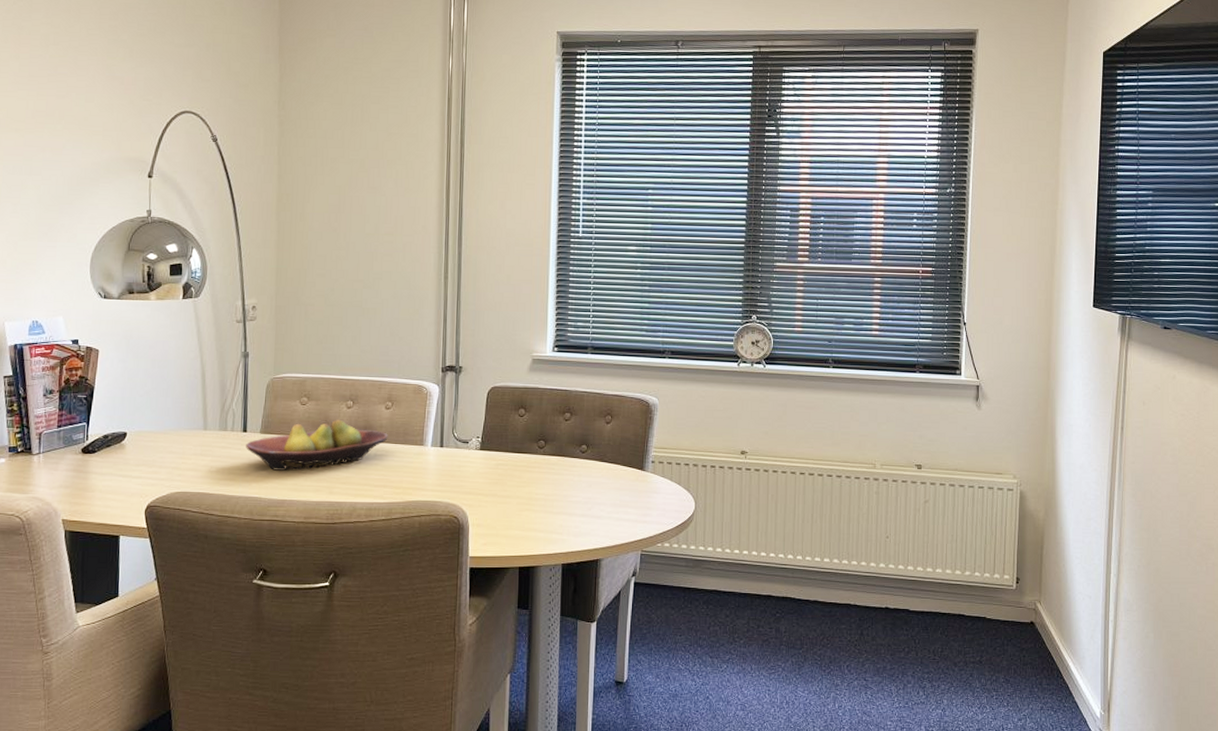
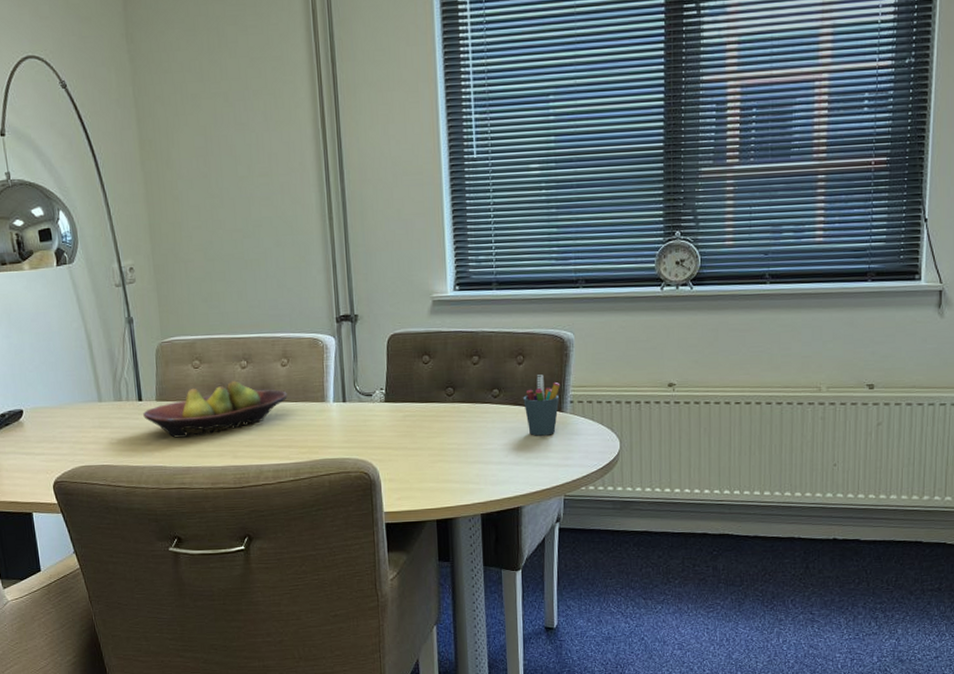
pen holder: none [609,434,644,492] -> present [523,374,561,436]

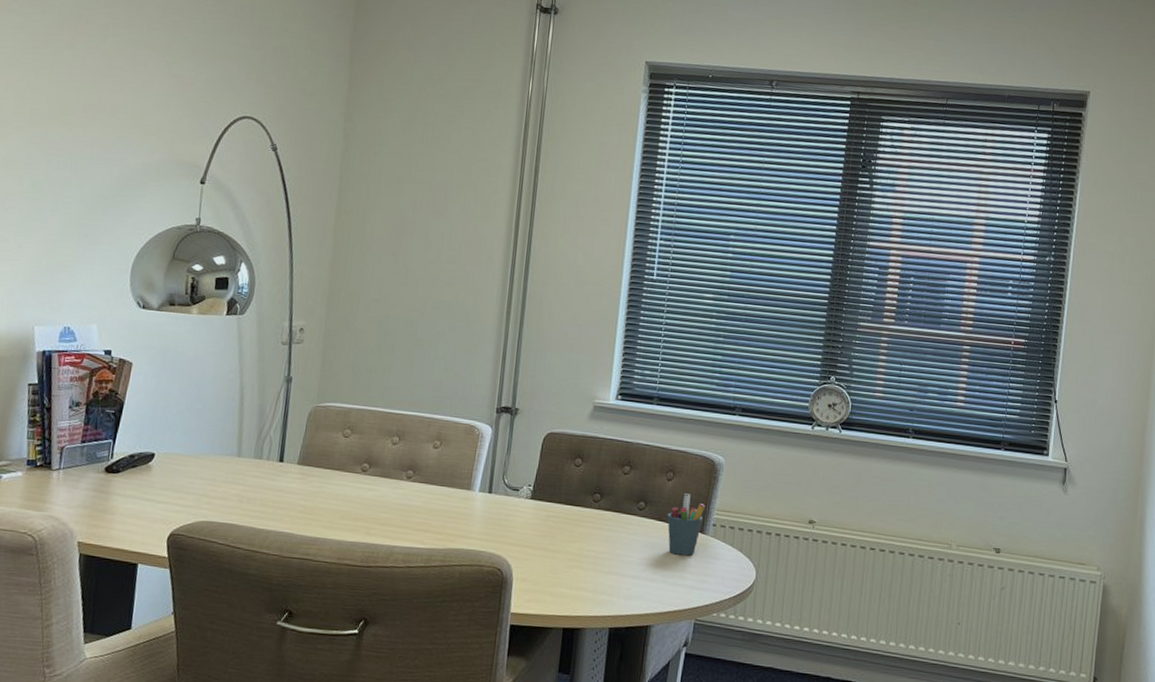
fruit bowl: present [143,380,287,438] -> none [281,455,434,507]

